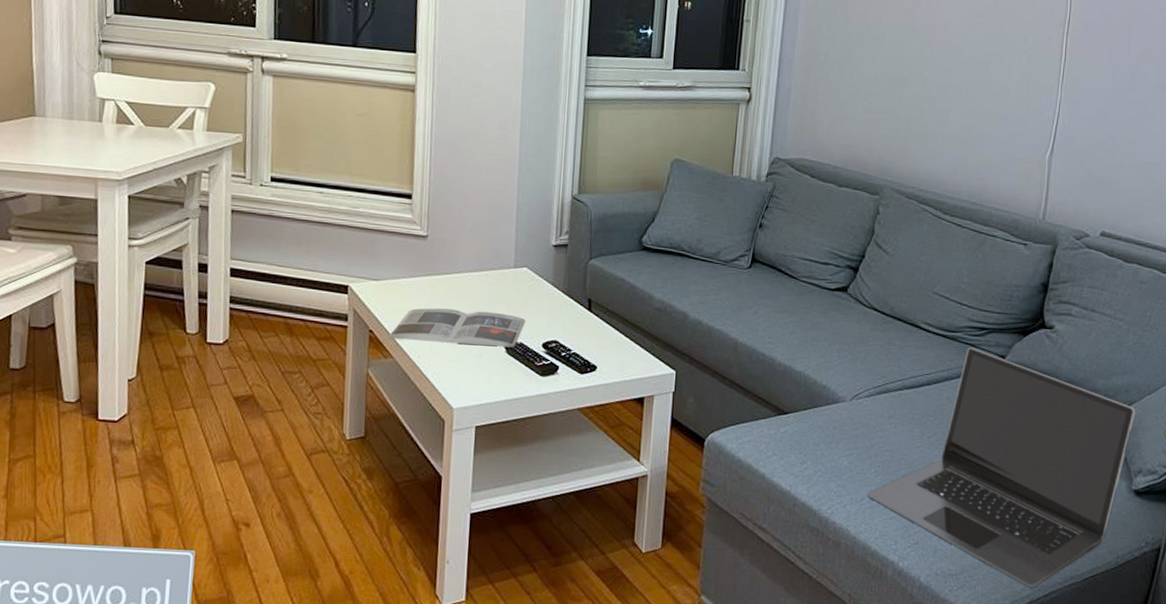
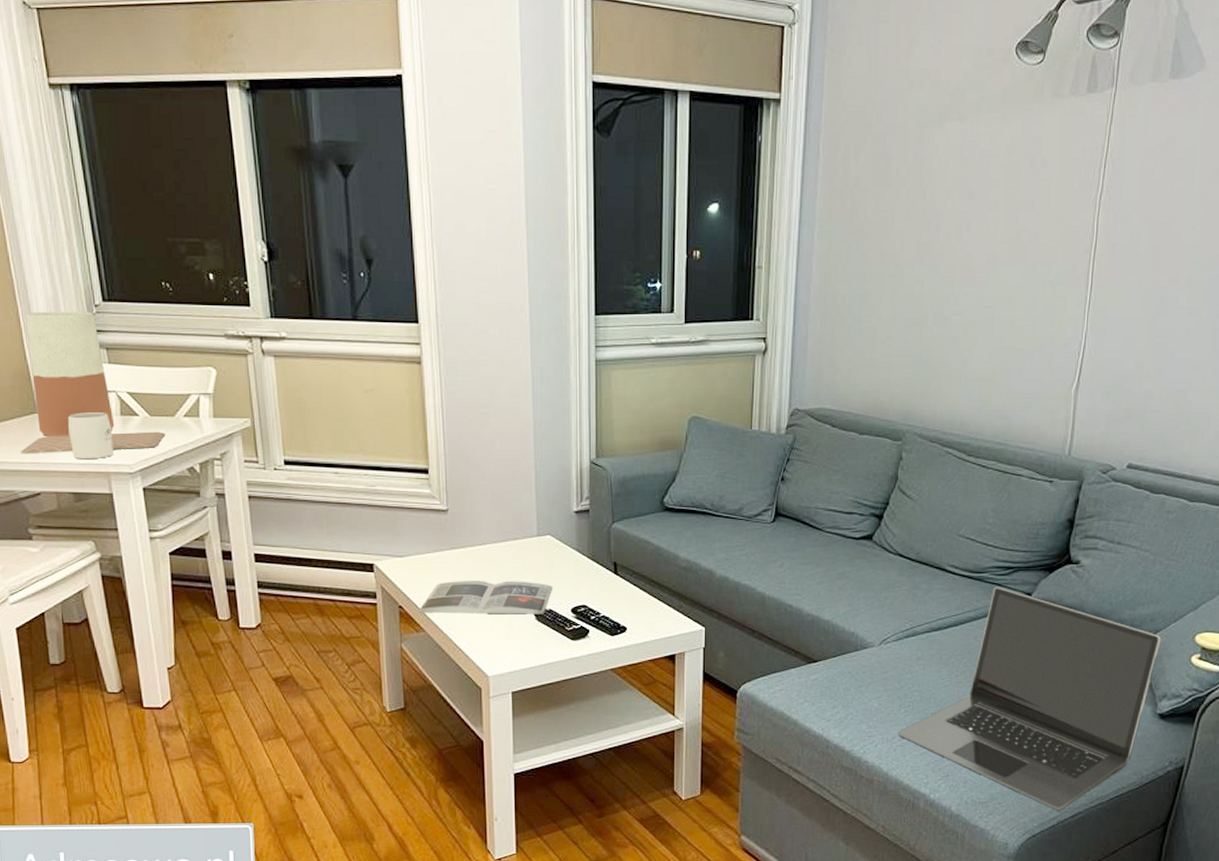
placemat: none [12,139,158,157] -> present [20,431,166,454]
vase: none [34,19,110,141] -> present [25,311,115,437]
mug: none [62,118,106,165] -> present [68,413,114,460]

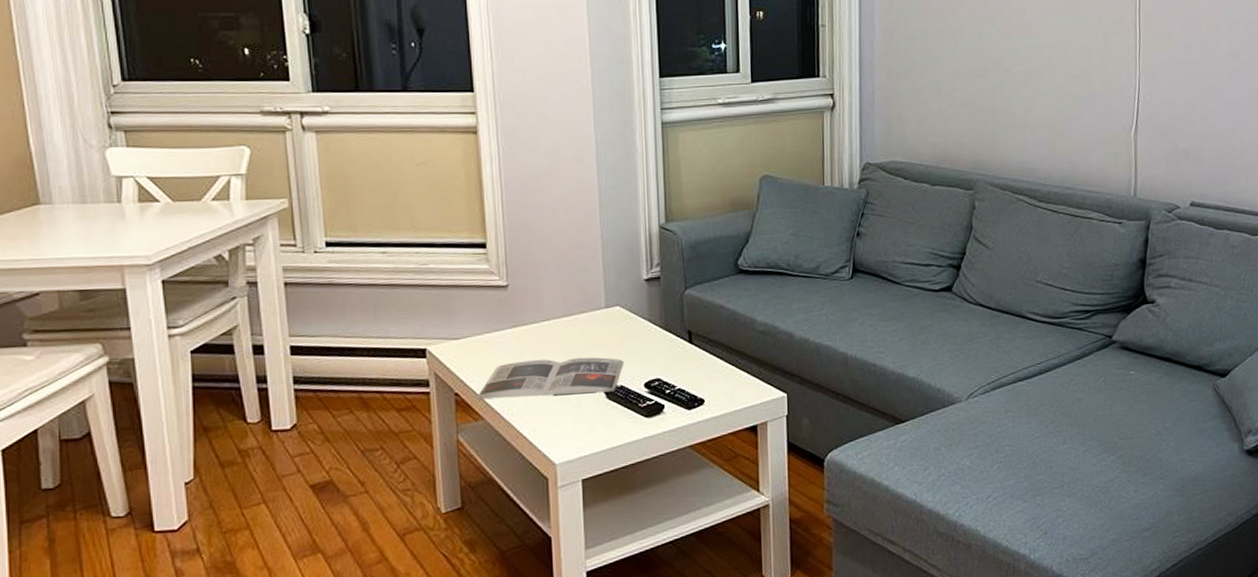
placemat: present [20,431,166,454] -> none [16,217,190,251]
vase: present [25,311,115,437] -> none [31,92,131,230]
mug: present [68,413,114,460] -> none [76,200,129,253]
laptop: present [899,587,1161,810] -> none [993,331,1240,560]

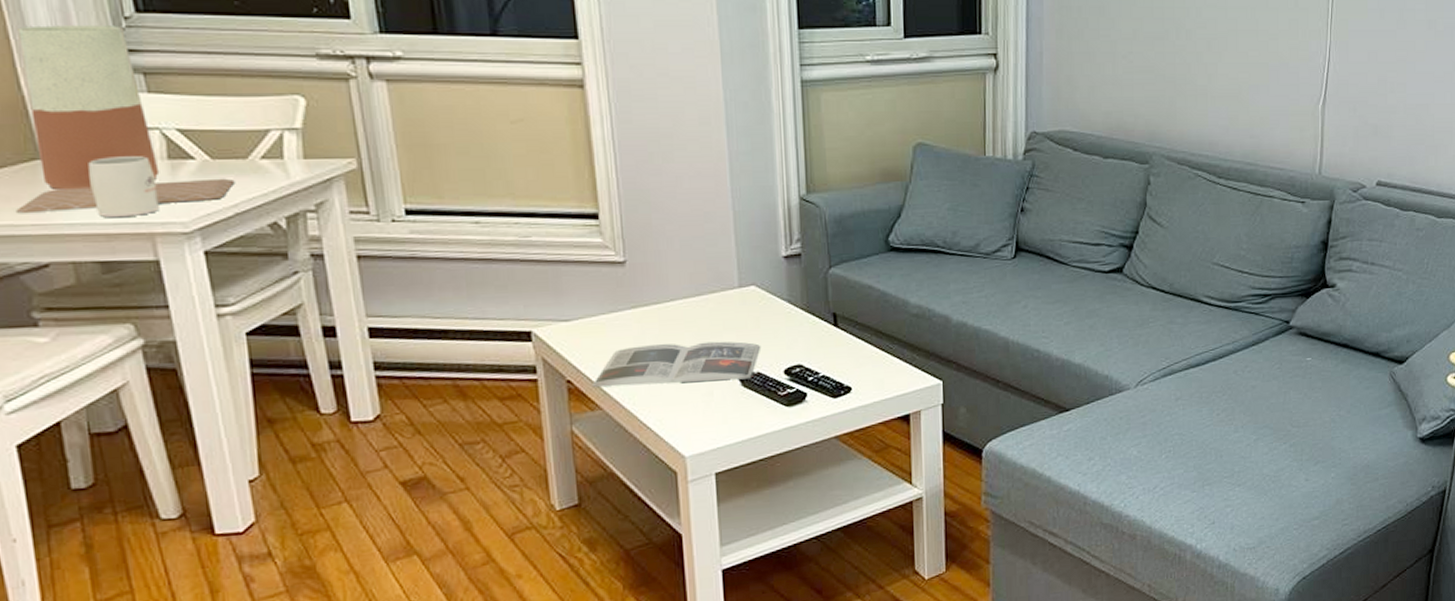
placemat: none [16,217,190,251] -> present [14,178,235,214]
vase: none [31,92,131,230] -> present [17,25,160,191]
mug: none [76,200,129,253] -> present [88,156,160,218]

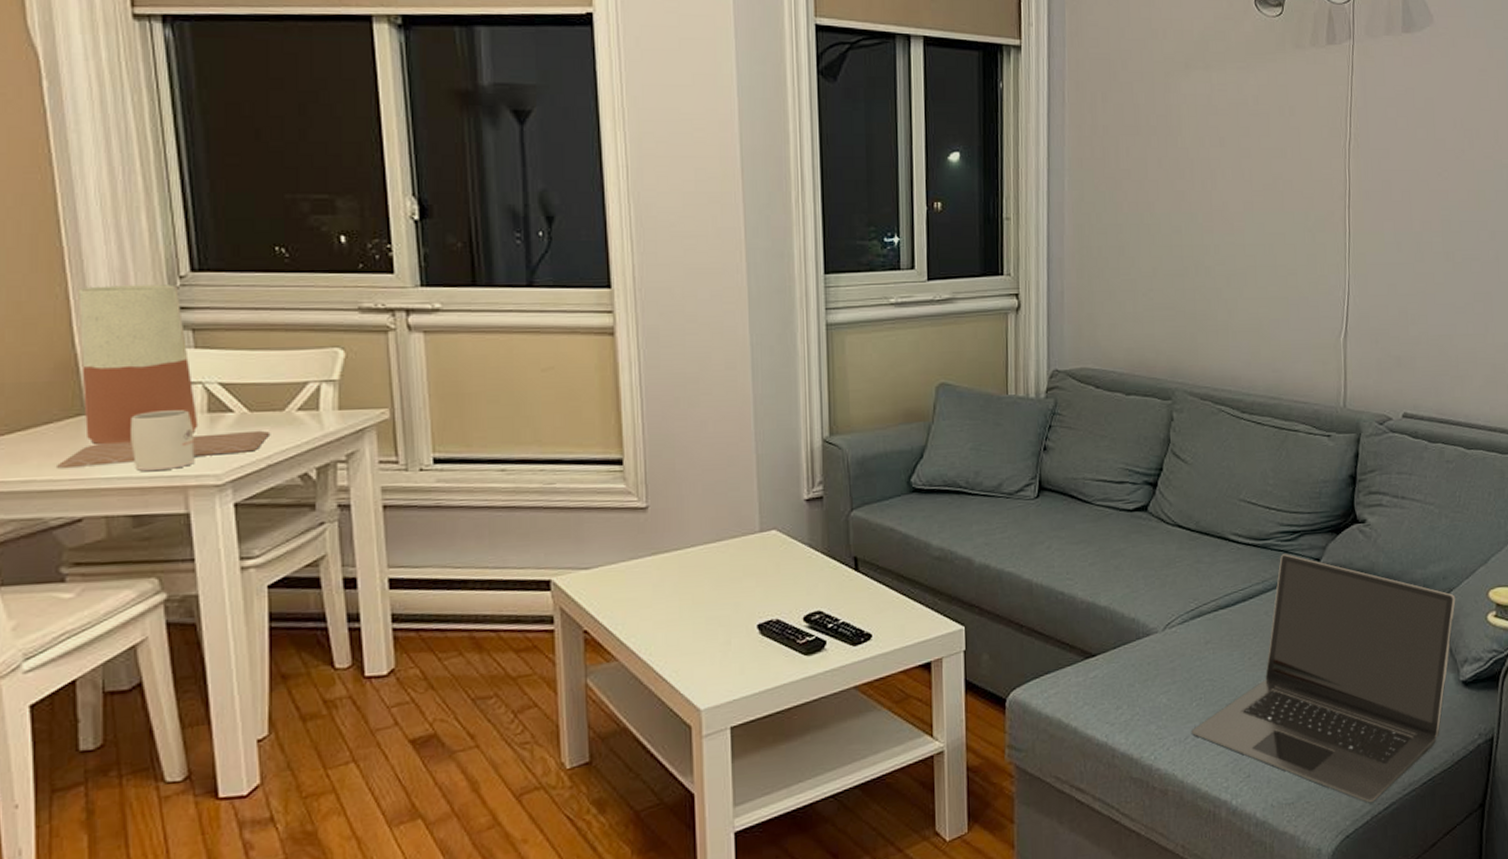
magazine: present [591,341,762,387] -> none [608,587,781,637]
laptop: none [1160,316,1418,548] -> present [1192,554,1456,803]

